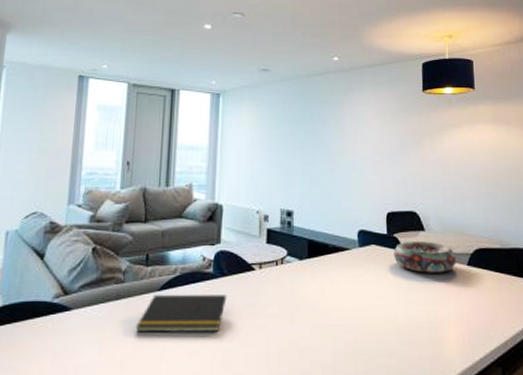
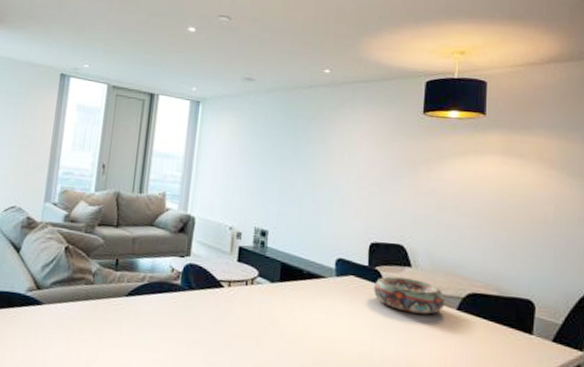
notepad: present [135,294,227,333] -> none [102,299,193,344]

